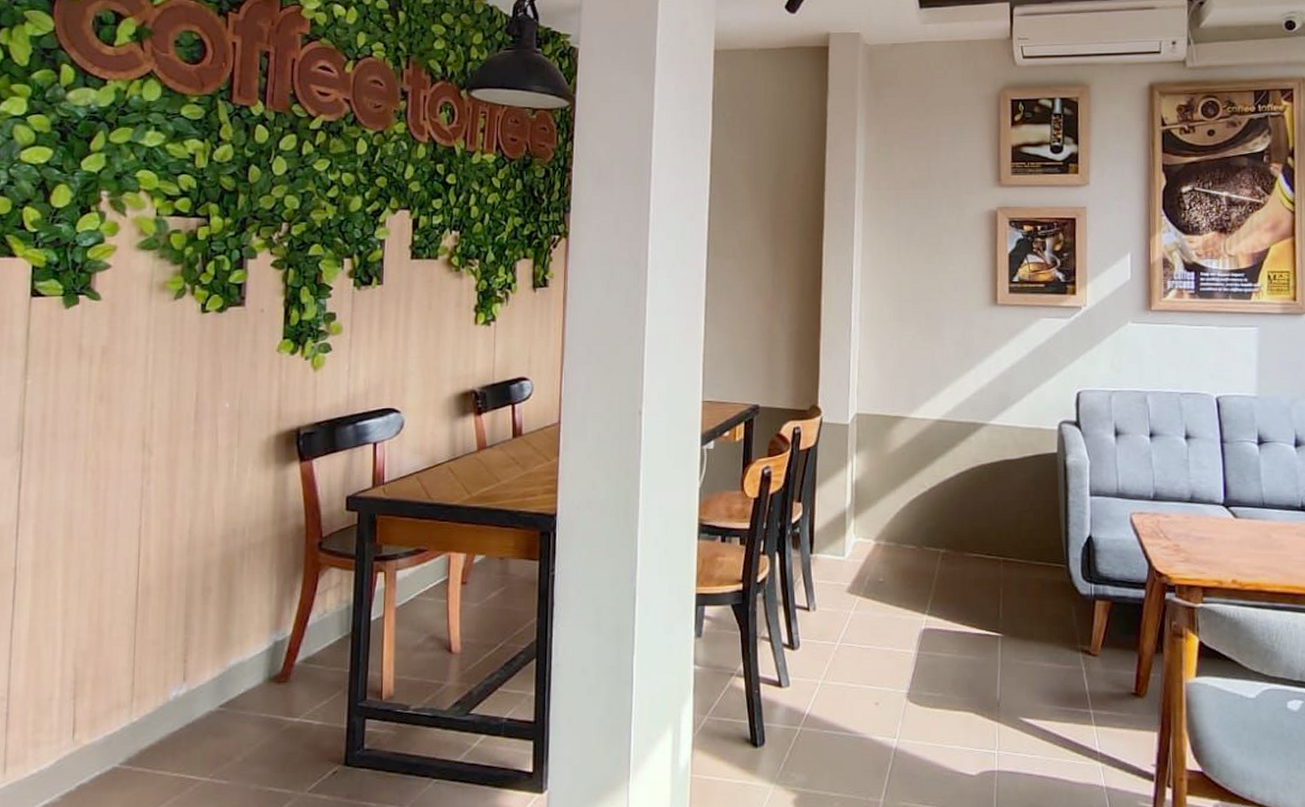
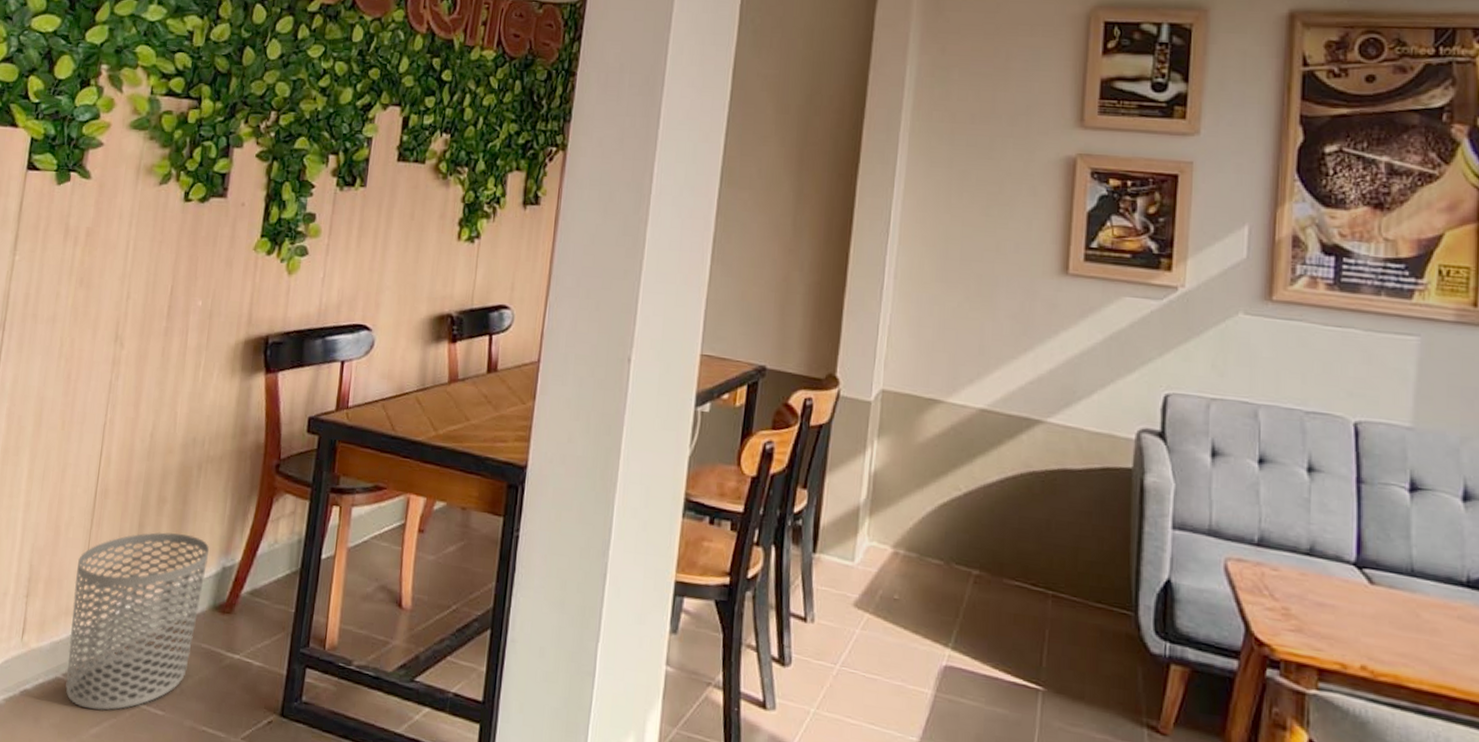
waste bin: none [123,618,260,791] -> present [65,532,210,710]

